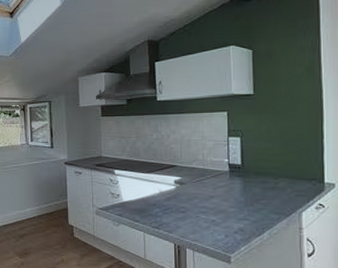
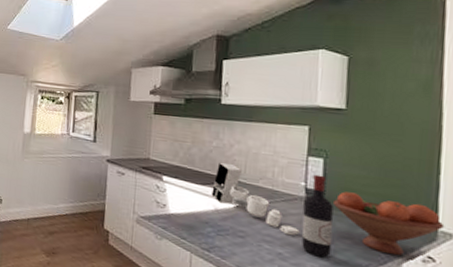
coffee maker: none [156,151,228,205] -> present [211,162,301,236]
wine bottle: none [228,151,251,218] -> present [301,174,334,259]
fruit bowl: none [250,162,329,207] -> present [334,191,445,256]

